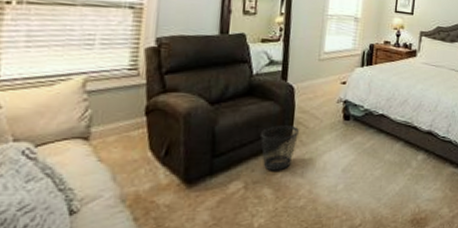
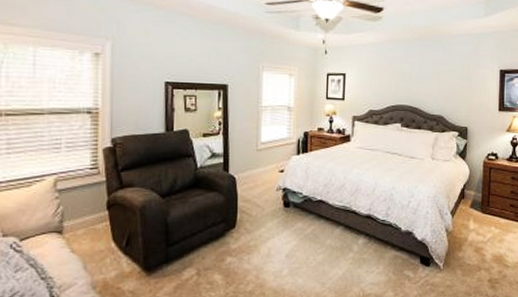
wastebasket: present [260,125,299,171] -> none [208,214,243,258]

